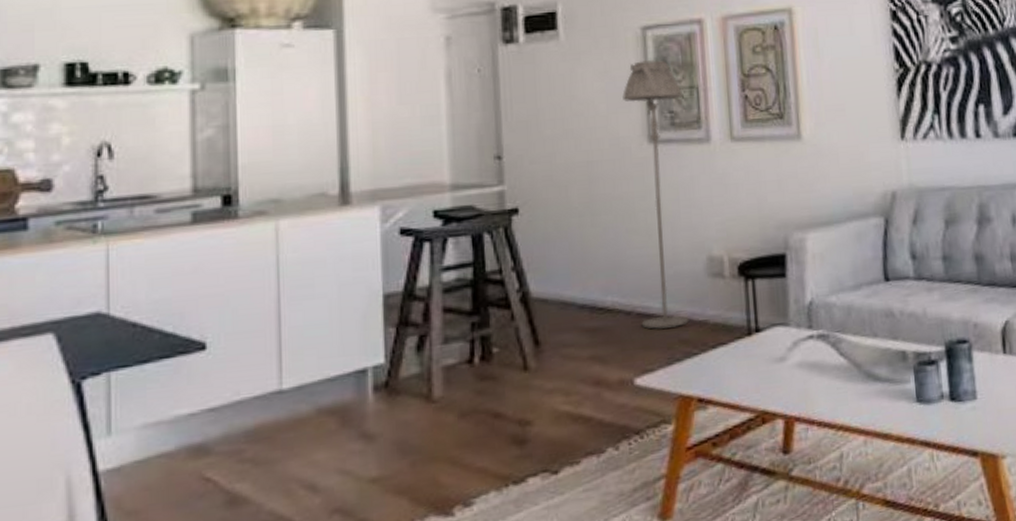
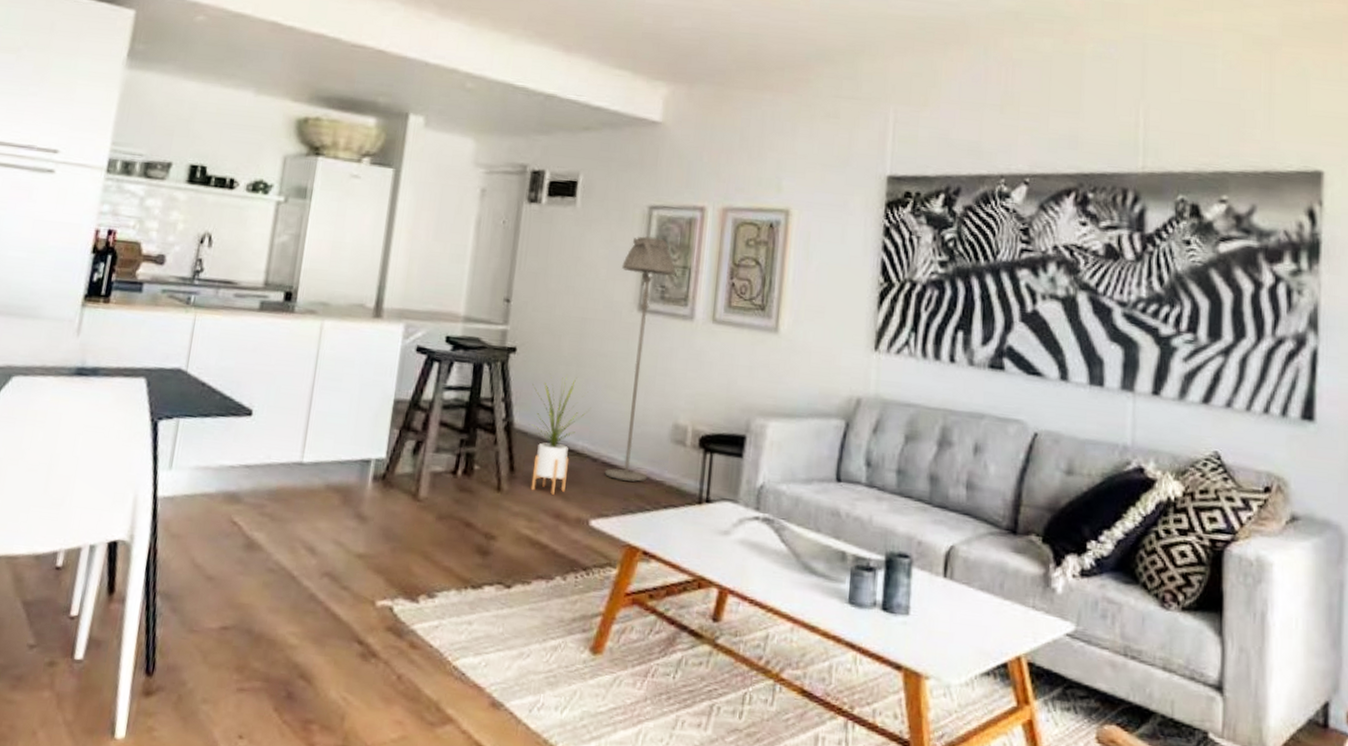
house plant: none [544,228,610,362] -> present [529,377,586,495]

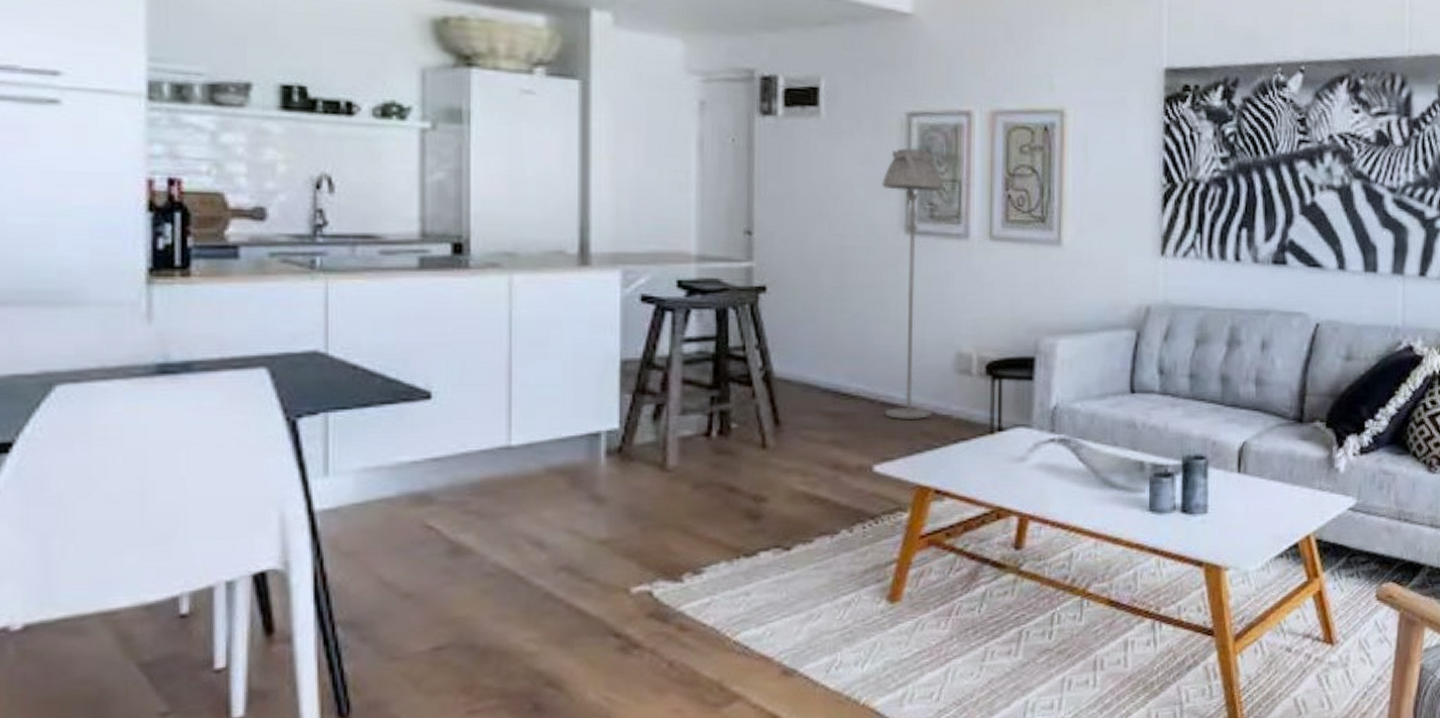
house plant: present [529,377,586,495] -> none [790,313,857,444]

